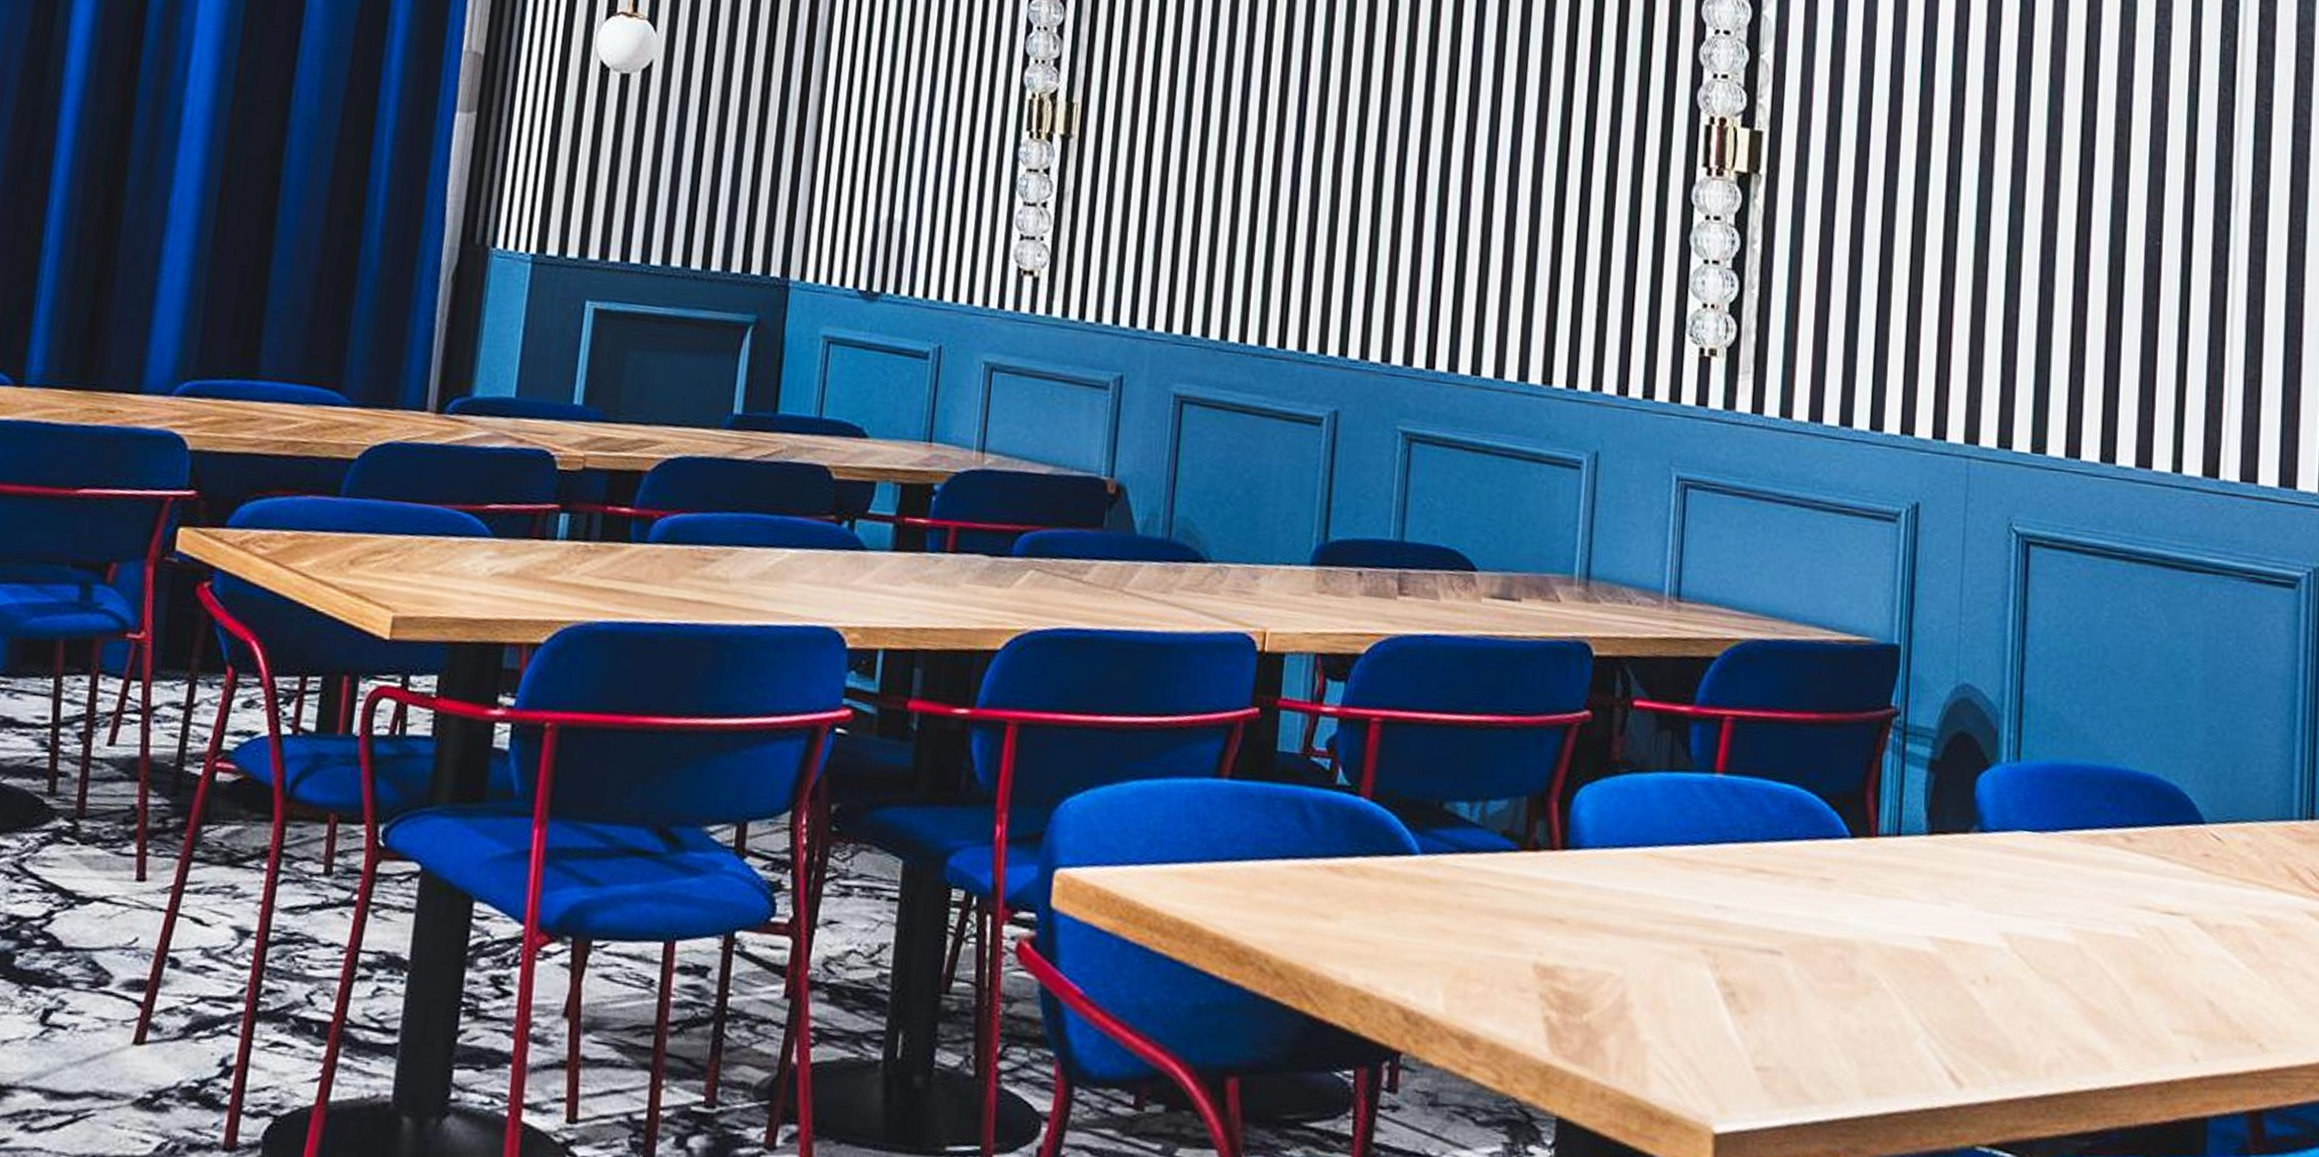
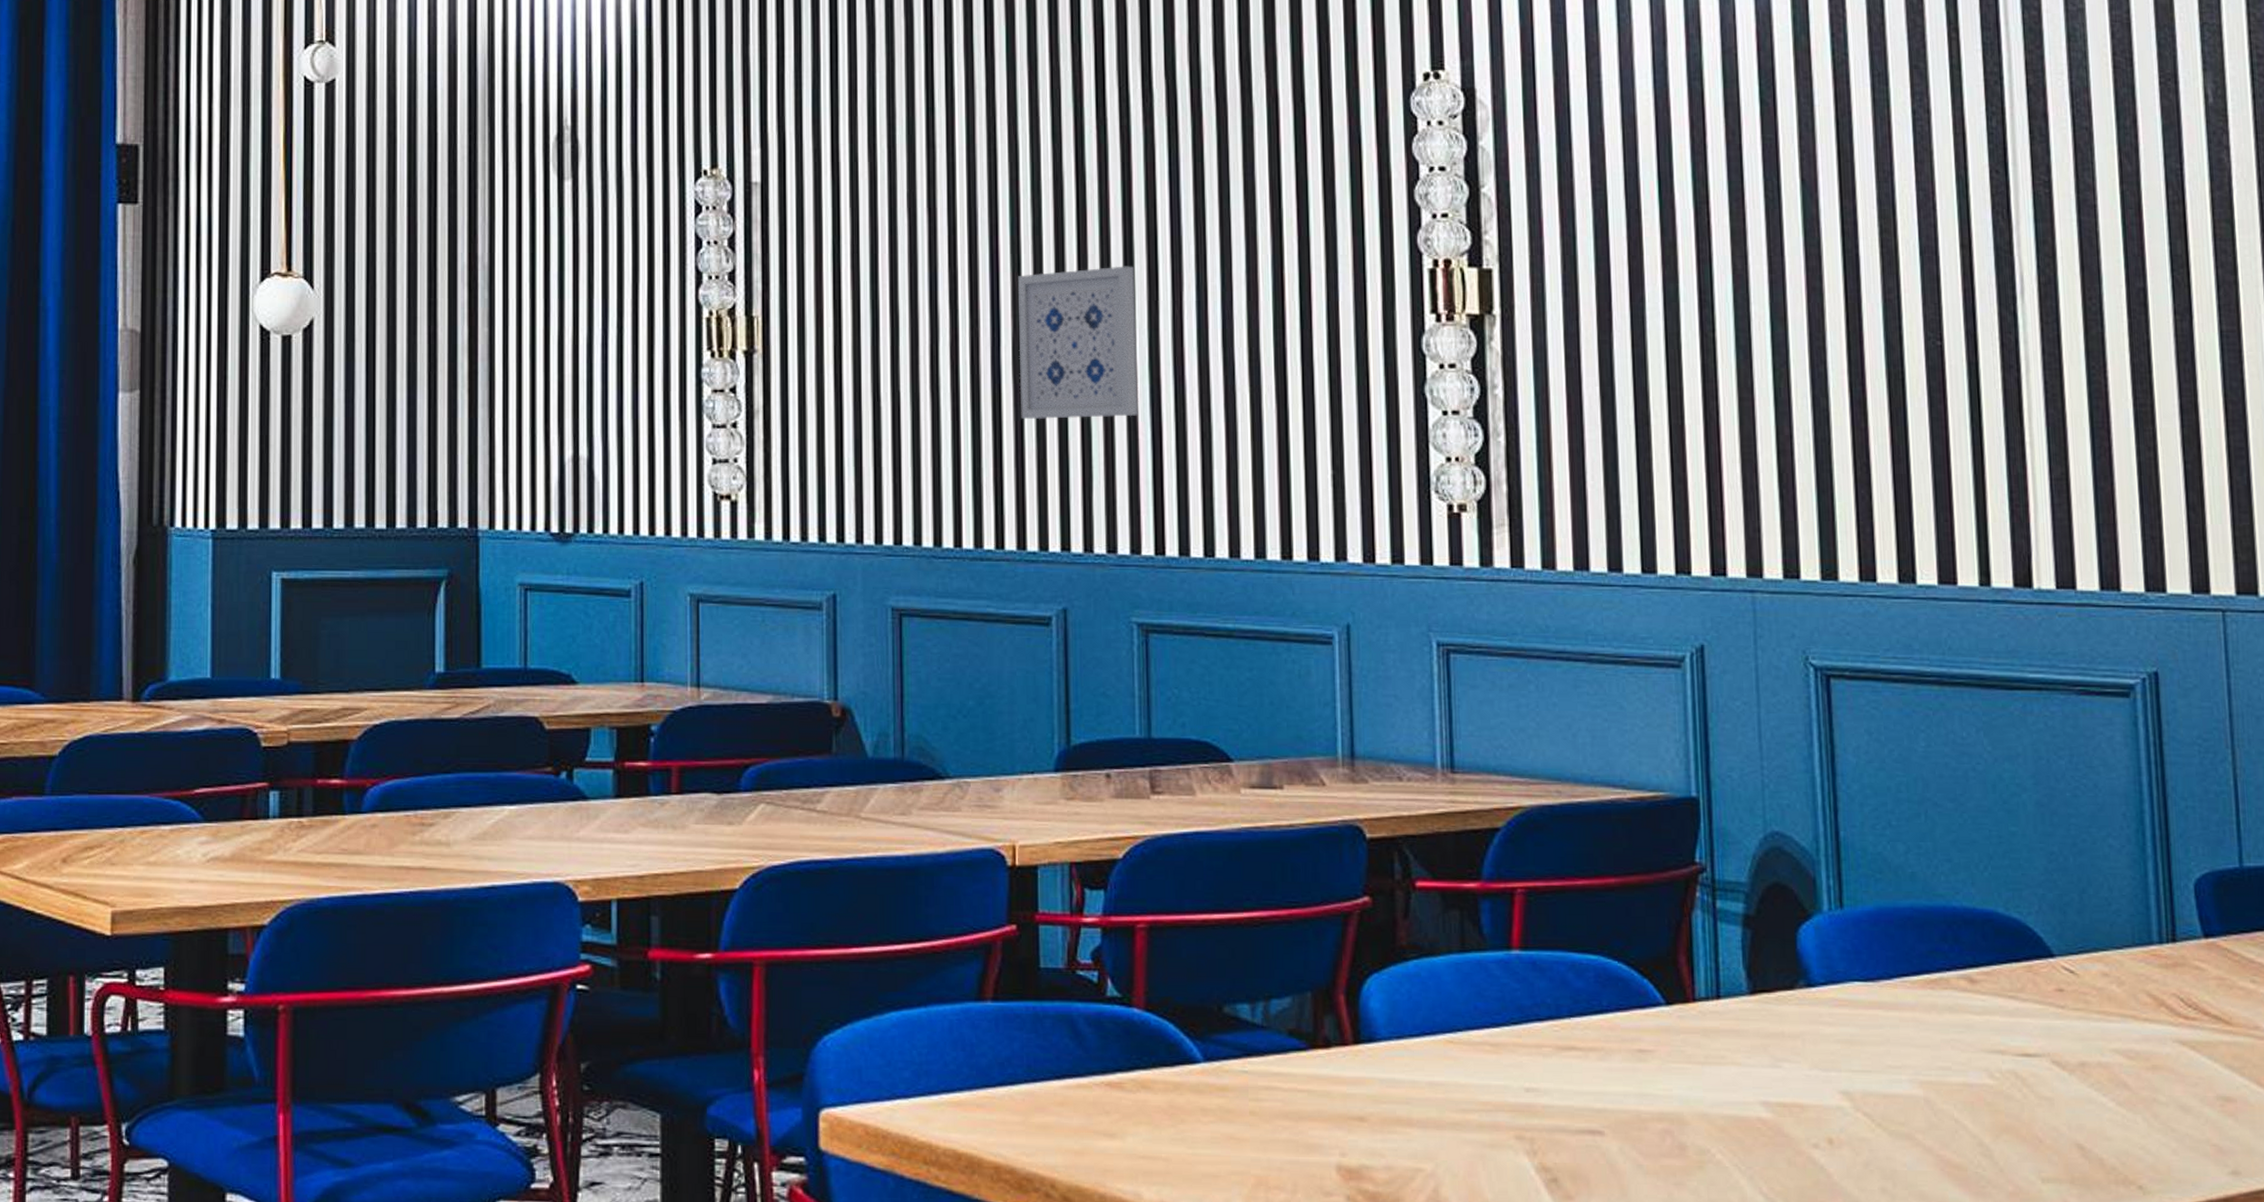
wall art: none [1314,90,1435,236] -> present [1018,266,1139,419]

